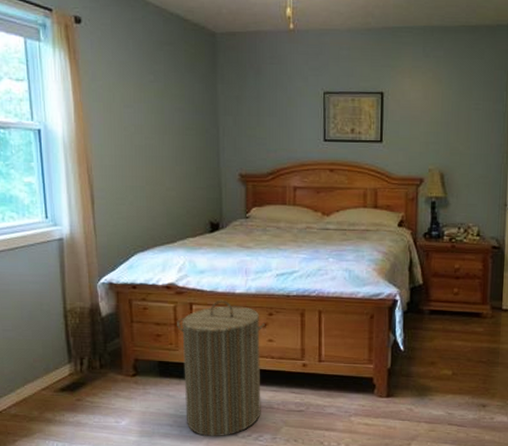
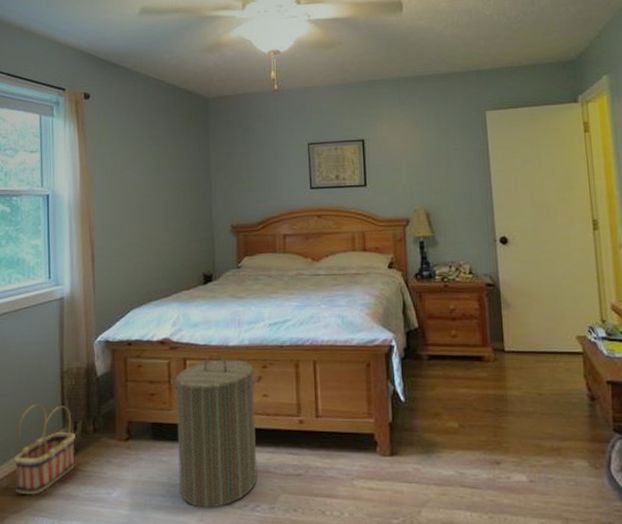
basket: none [21,340,83,422] -> present [14,405,76,495]

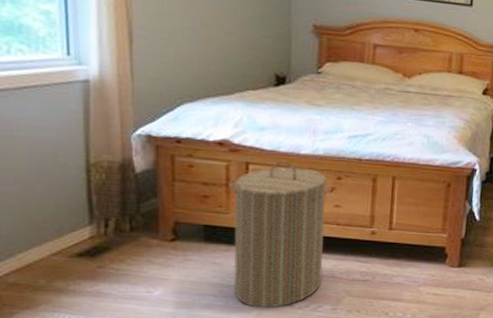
basket: present [14,405,76,495] -> none [24,197,108,292]

